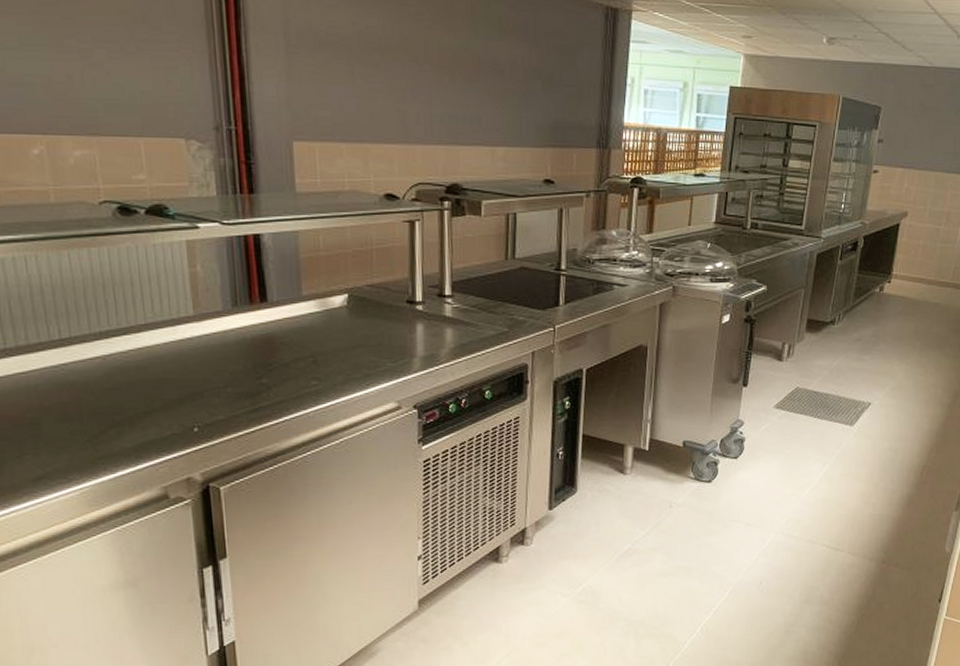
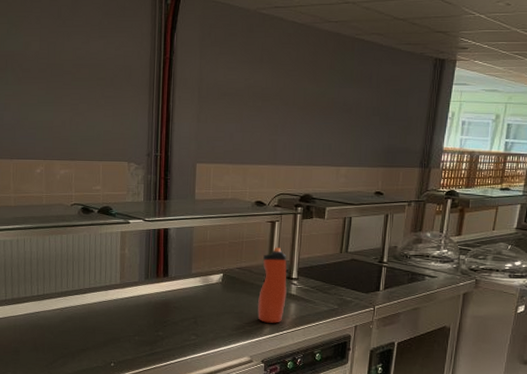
water bottle: none [401,256,439,356] -> present [258,248,287,323]

